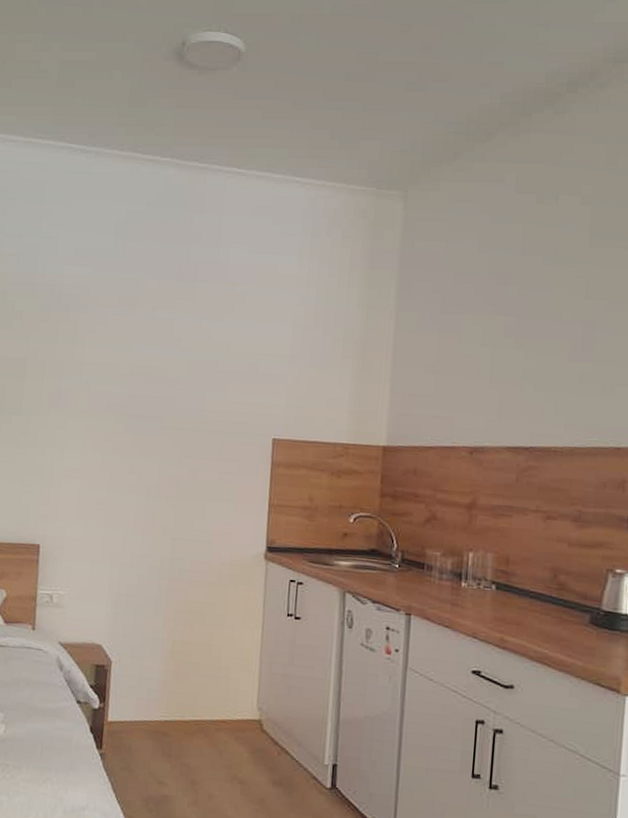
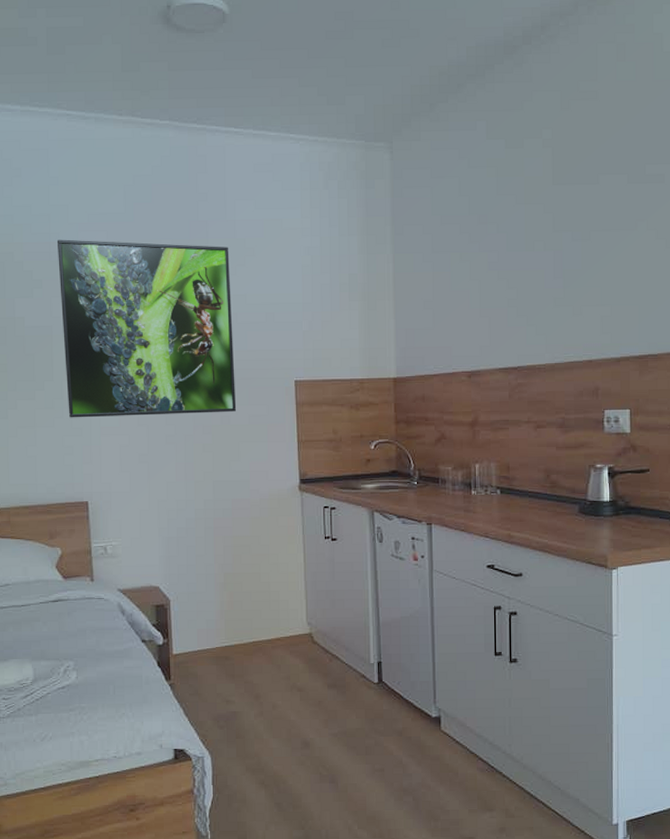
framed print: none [32,272,217,466] -> present [58,239,237,418]

